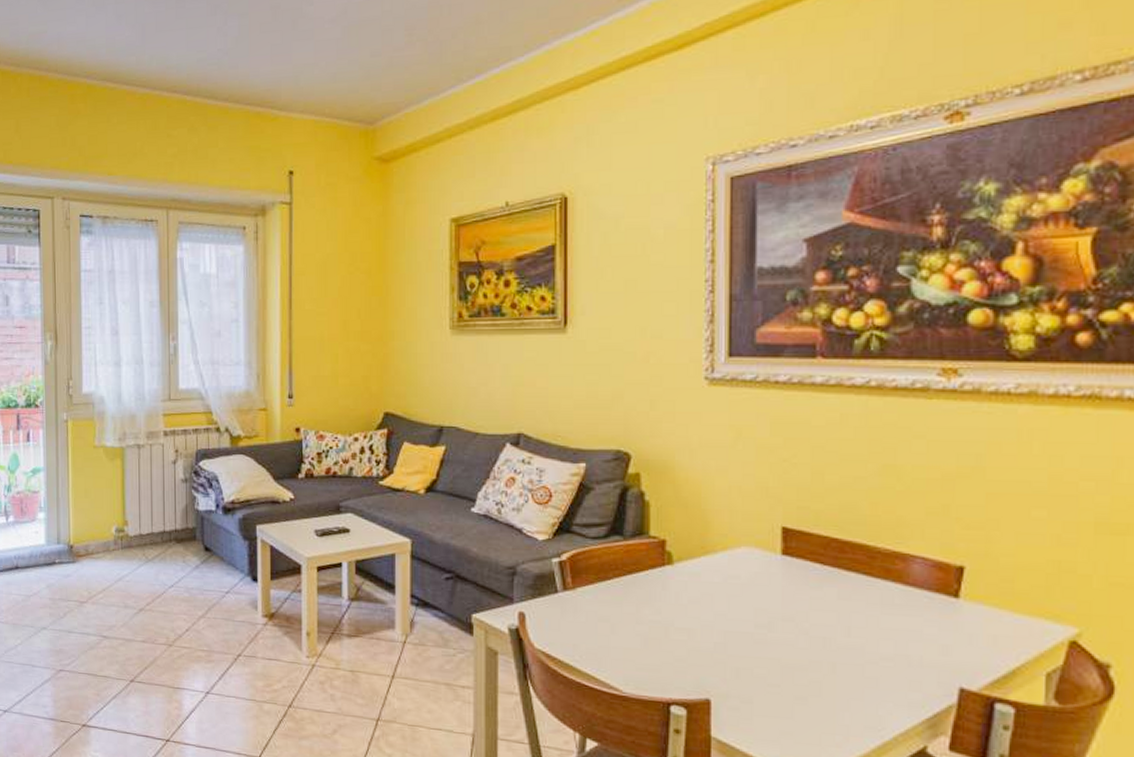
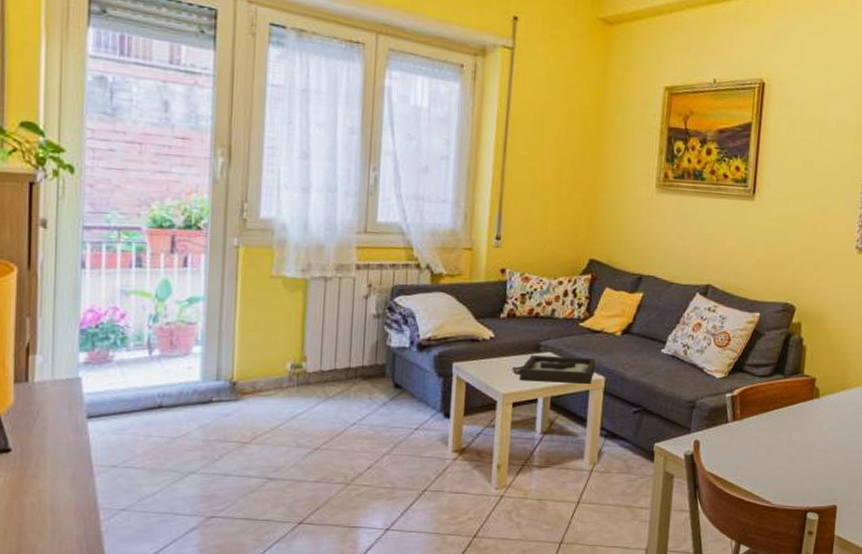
decorative tray: none [322,517,400,547] -> present [520,355,596,384]

